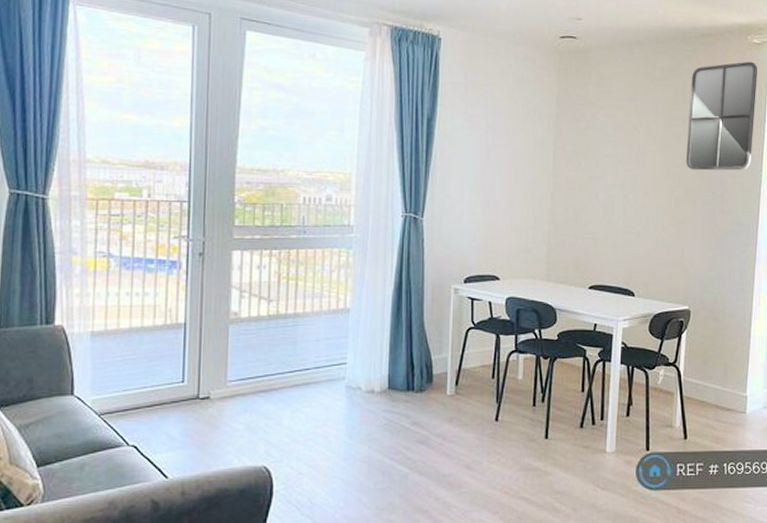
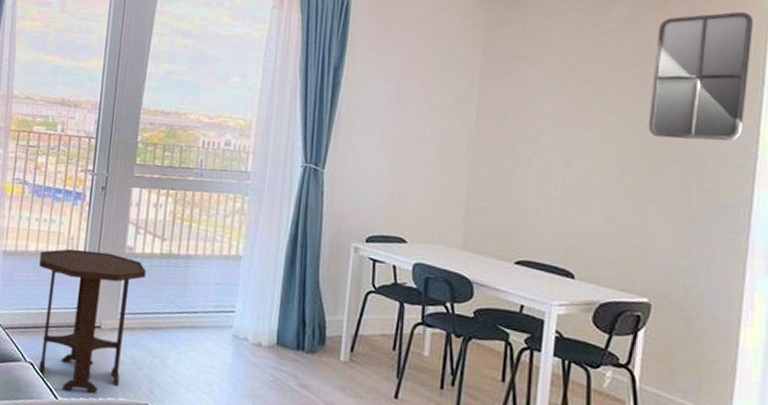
side table: none [135,321,254,468] -> present [38,249,146,393]

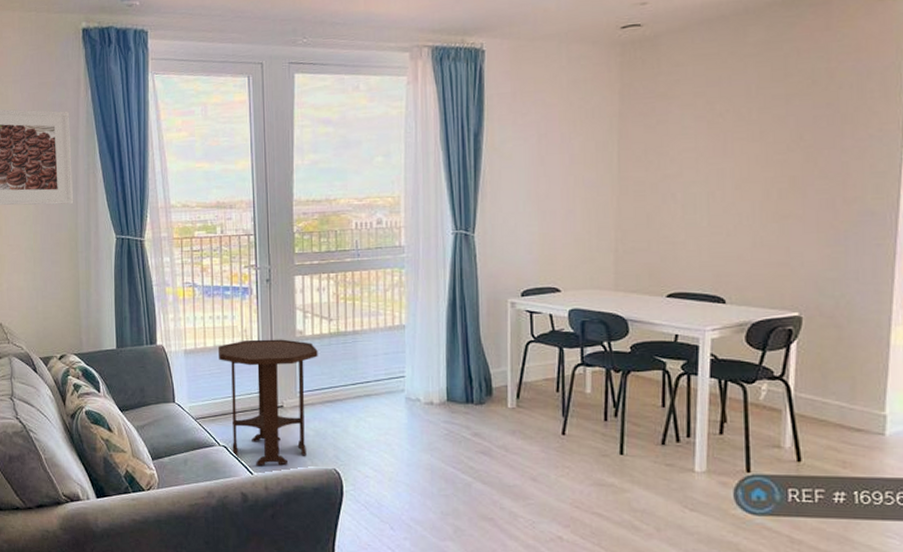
home mirror: present [648,11,754,141] -> none [790,15,895,156]

